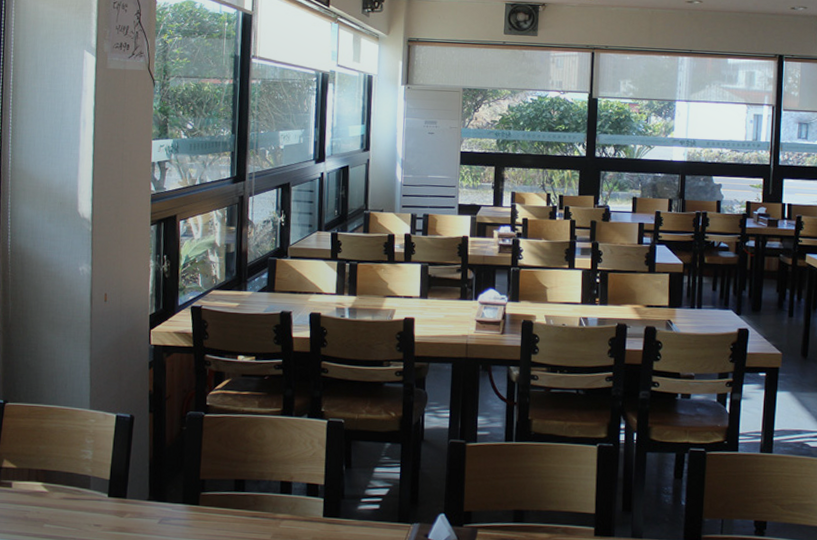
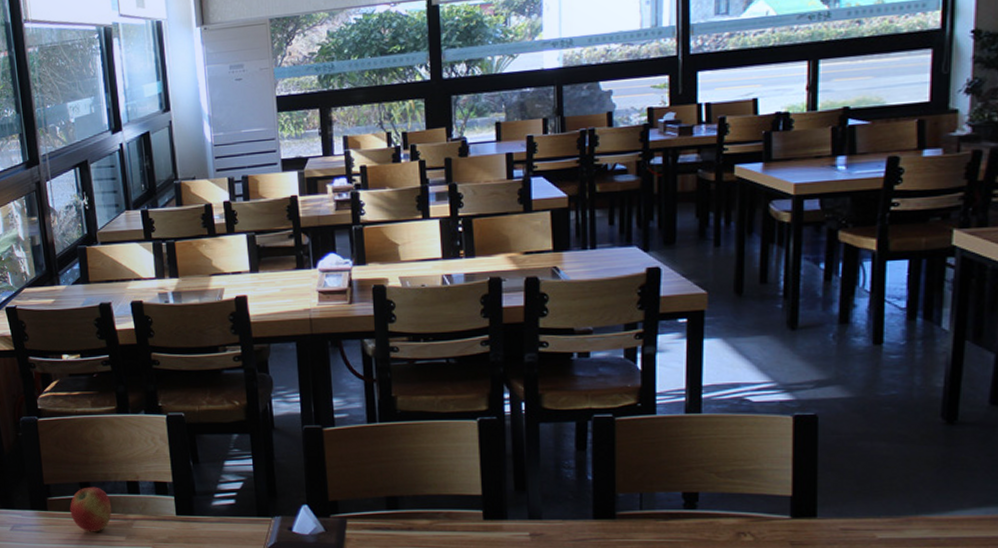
apple: none [221,484,263,530] -> present [70,487,112,532]

